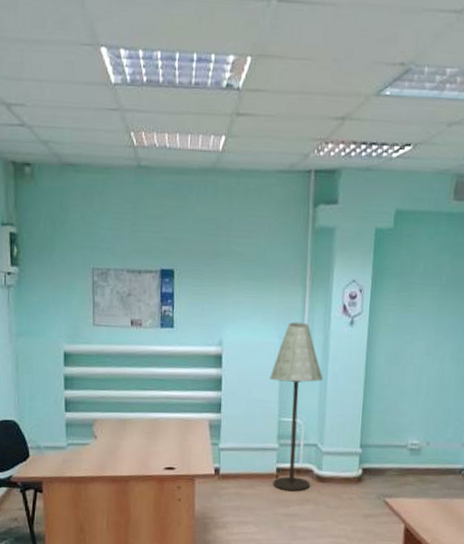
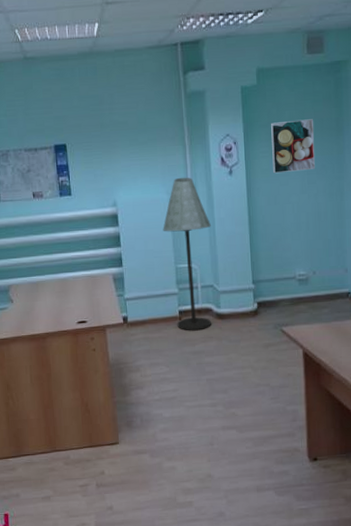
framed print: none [398,273,451,331] -> present [271,119,315,174]

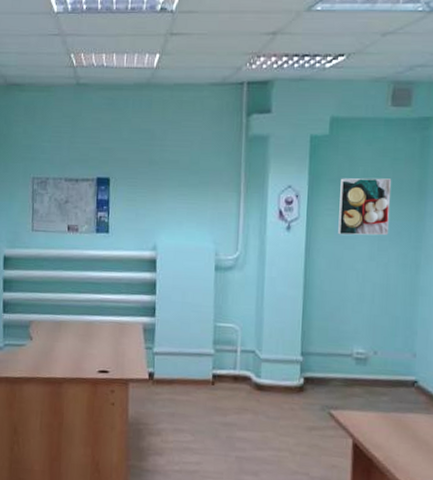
floor lamp: present [163,177,211,331] -> none [204,227,260,400]

